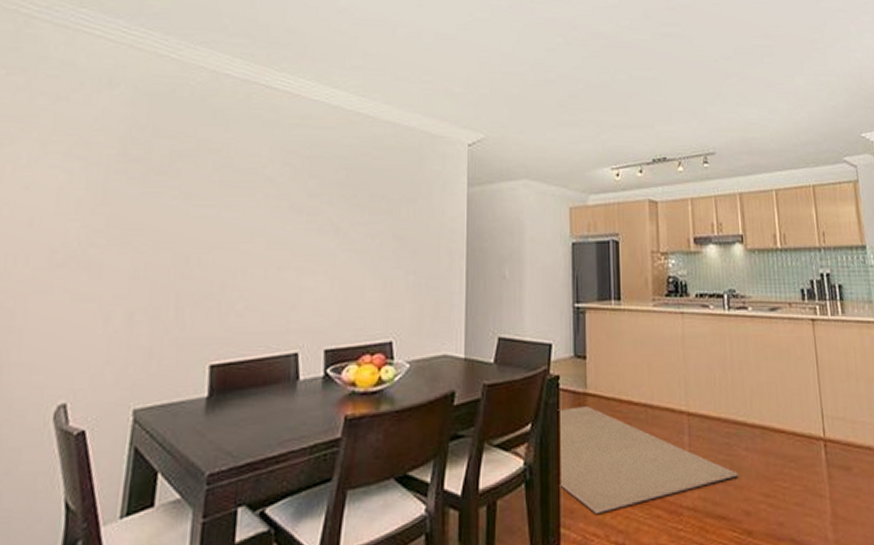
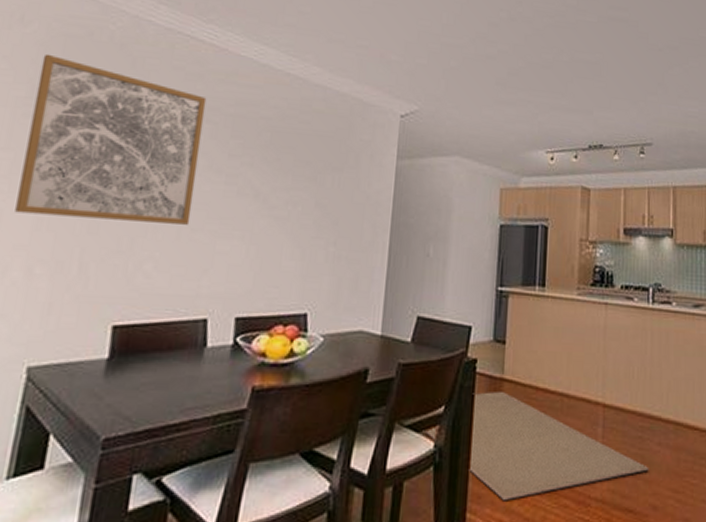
wall art: none [113,113,284,264] -> present [15,54,207,225]

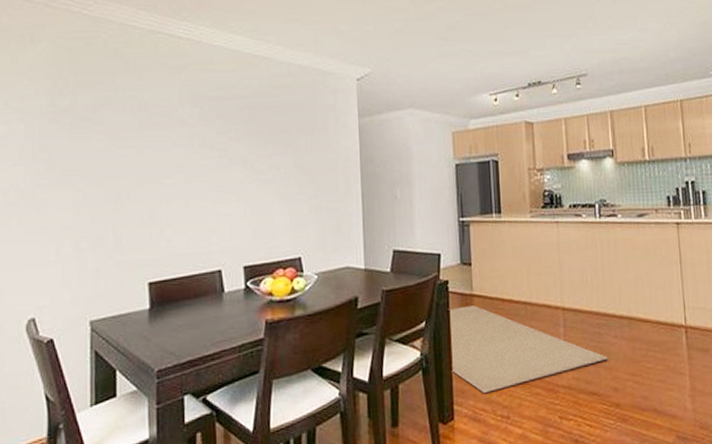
wall art: present [15,54,207,225] -> none [54,66,195,201]

